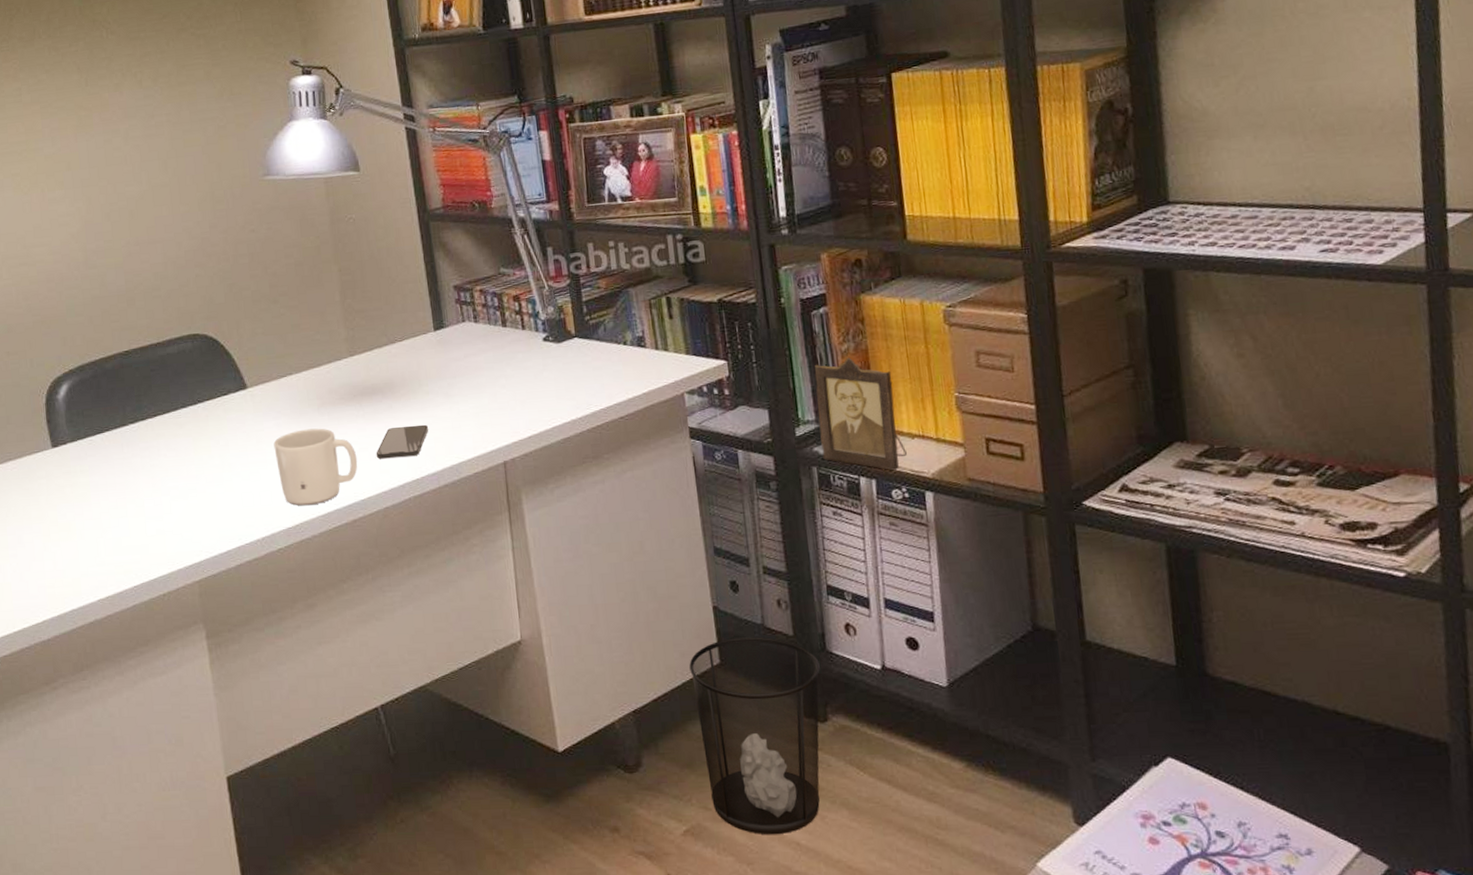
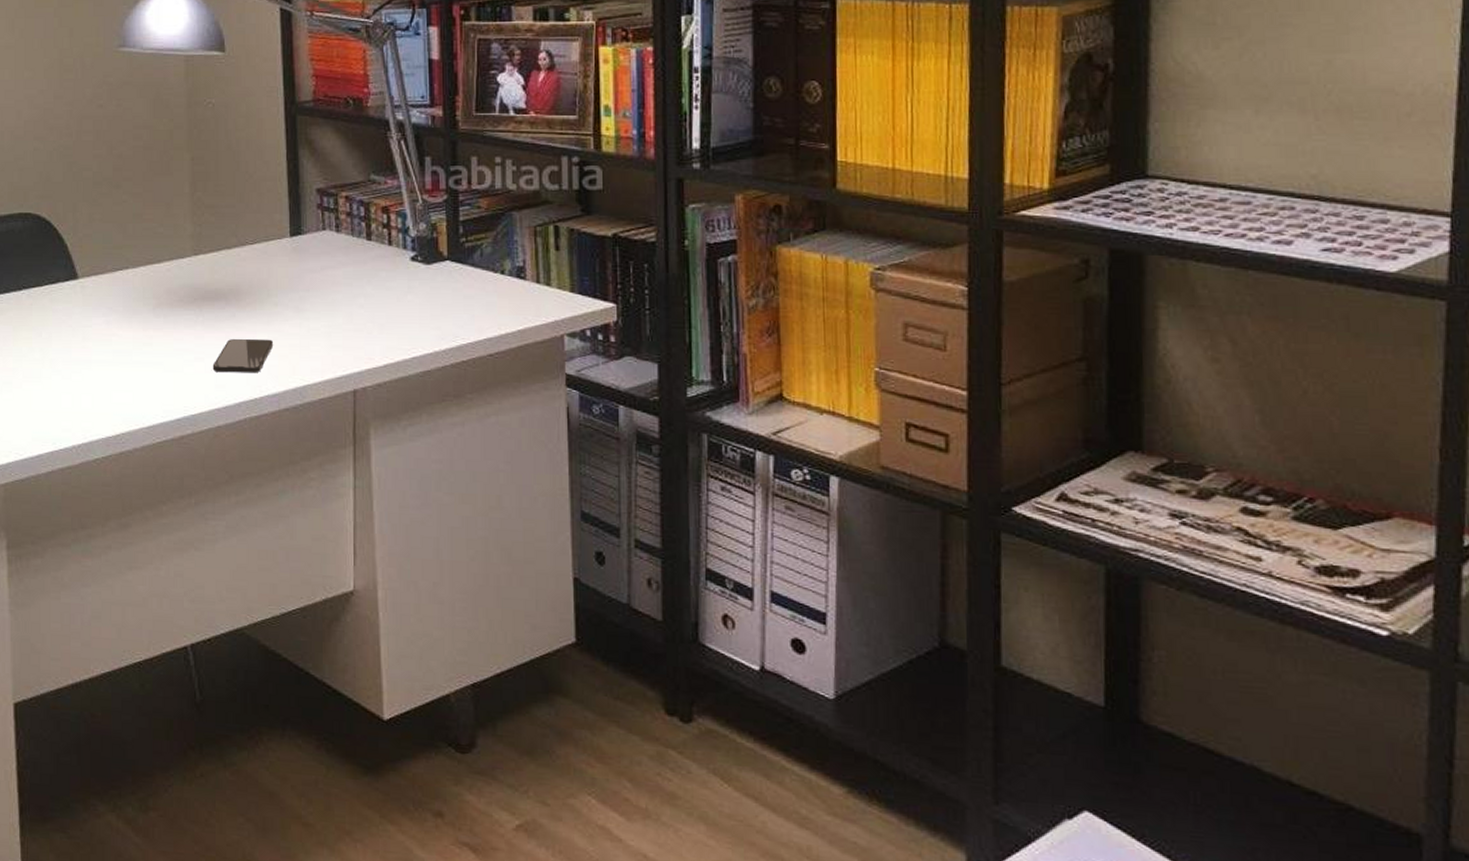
mug: present [273,428,358,506] -> none [101,330,191,415]
waste bin: present [688,636,820,835] -> none [539,615,689,843]
photo frame: present [814,357,907,471] -> none [715,315,812,448]

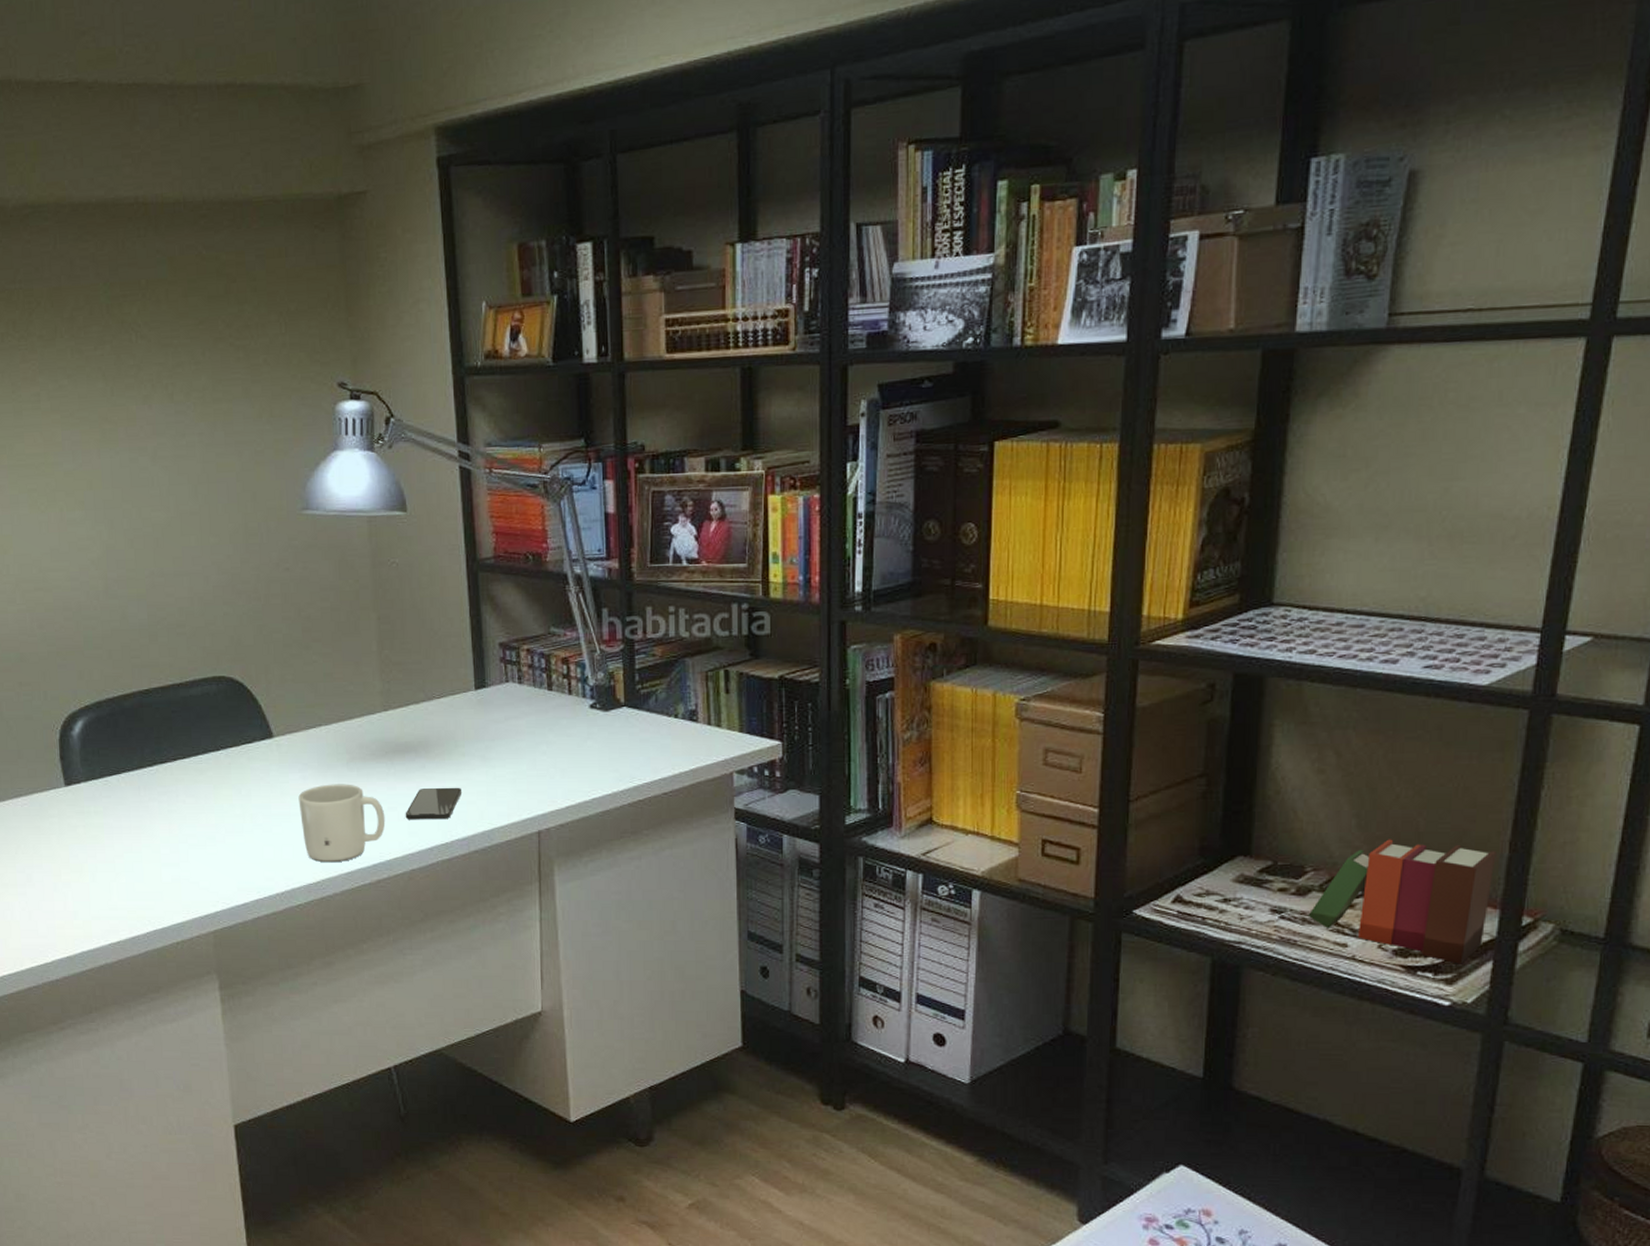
mug: none [101,330,191,415] -> present [298,784,386,863]
books: none [1213,439,1426,588] -> present [1308,839,1496,964]

